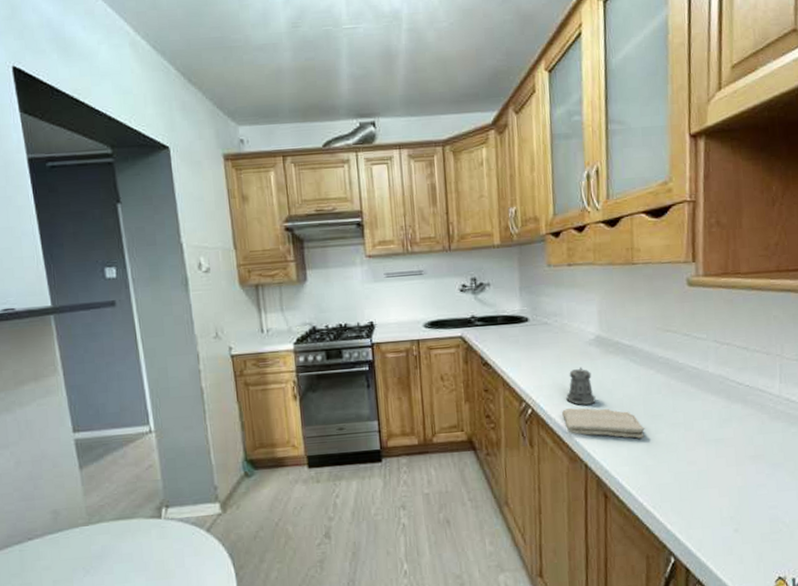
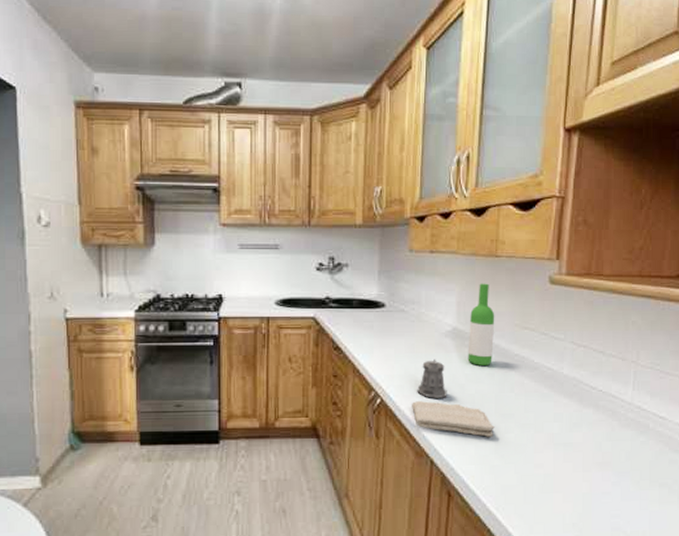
wine bottle: none [611,290,637,370] -> present [467,283,495,365]

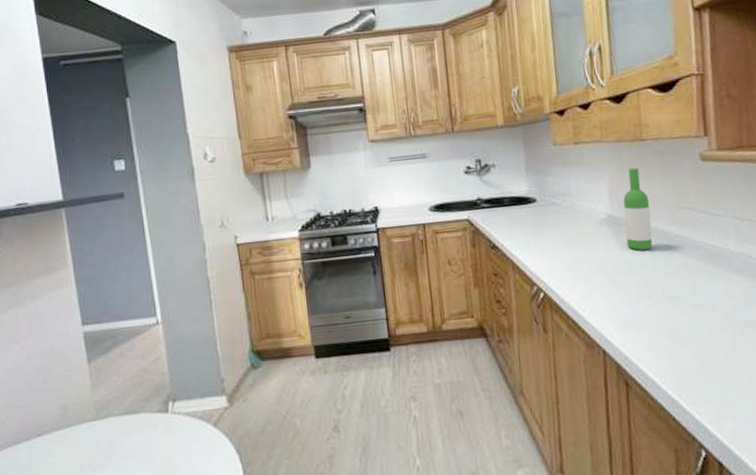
washcloth: present [411,401,495,437] -> none [575,291,665,322]
pepper shaker: present [417,358,447,398] -> none [579,247,611,288]

